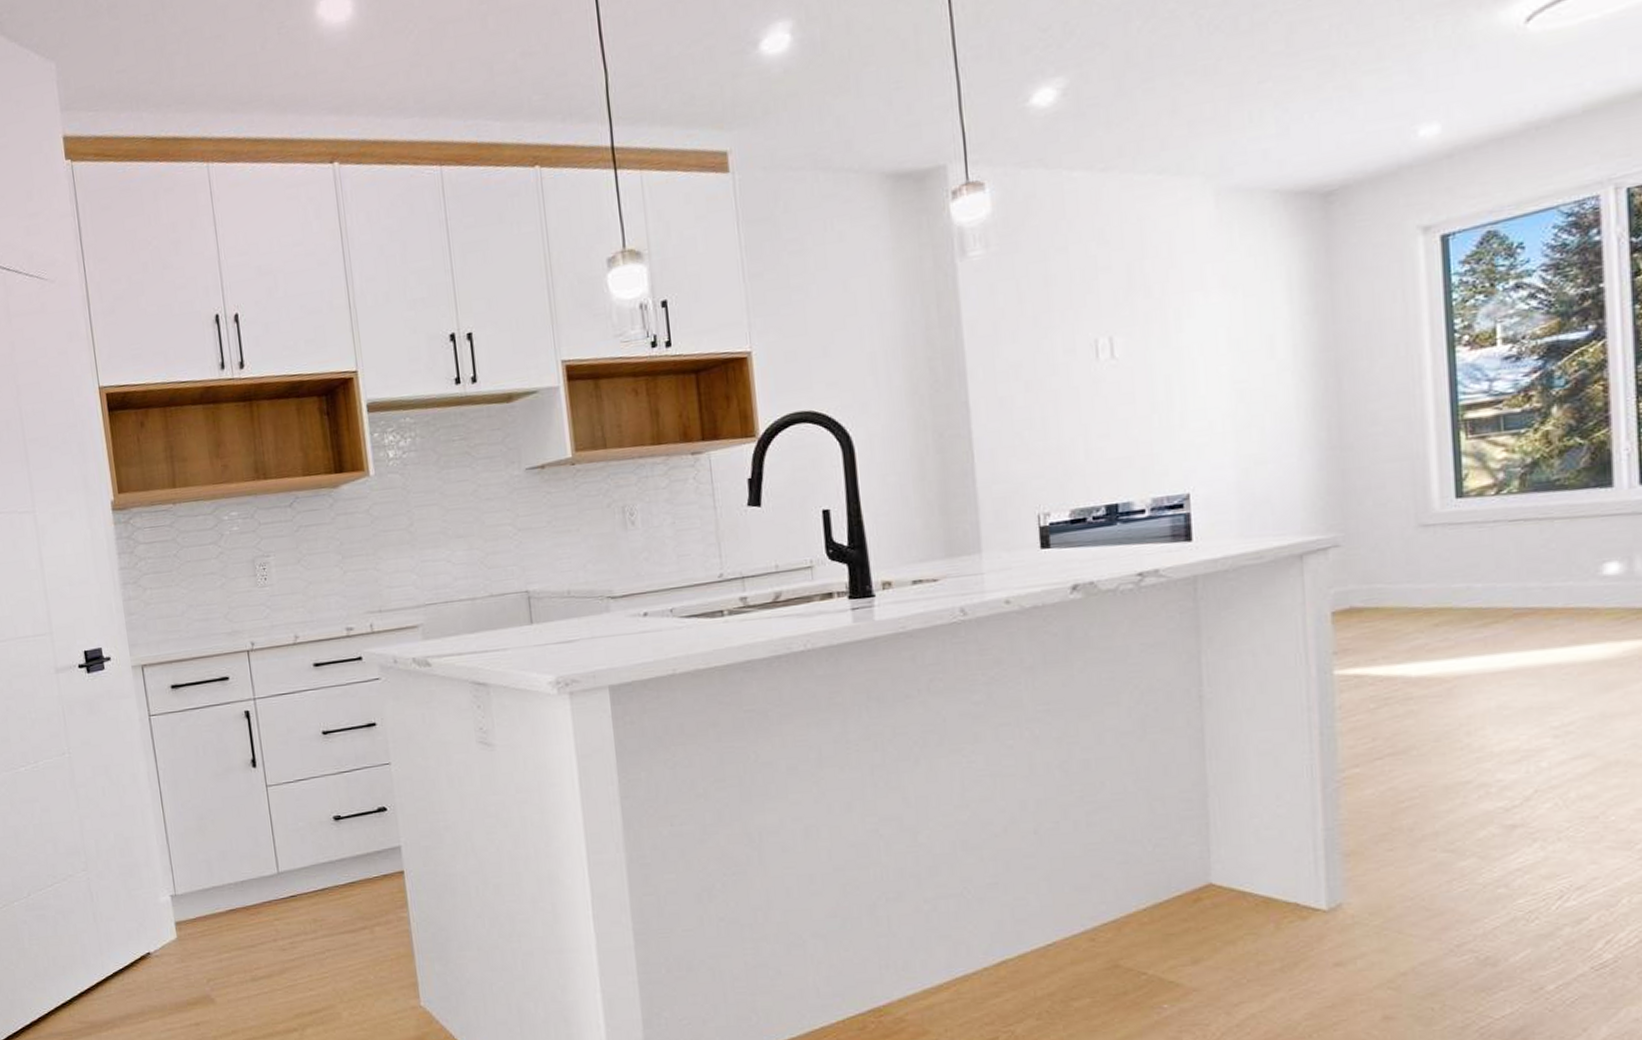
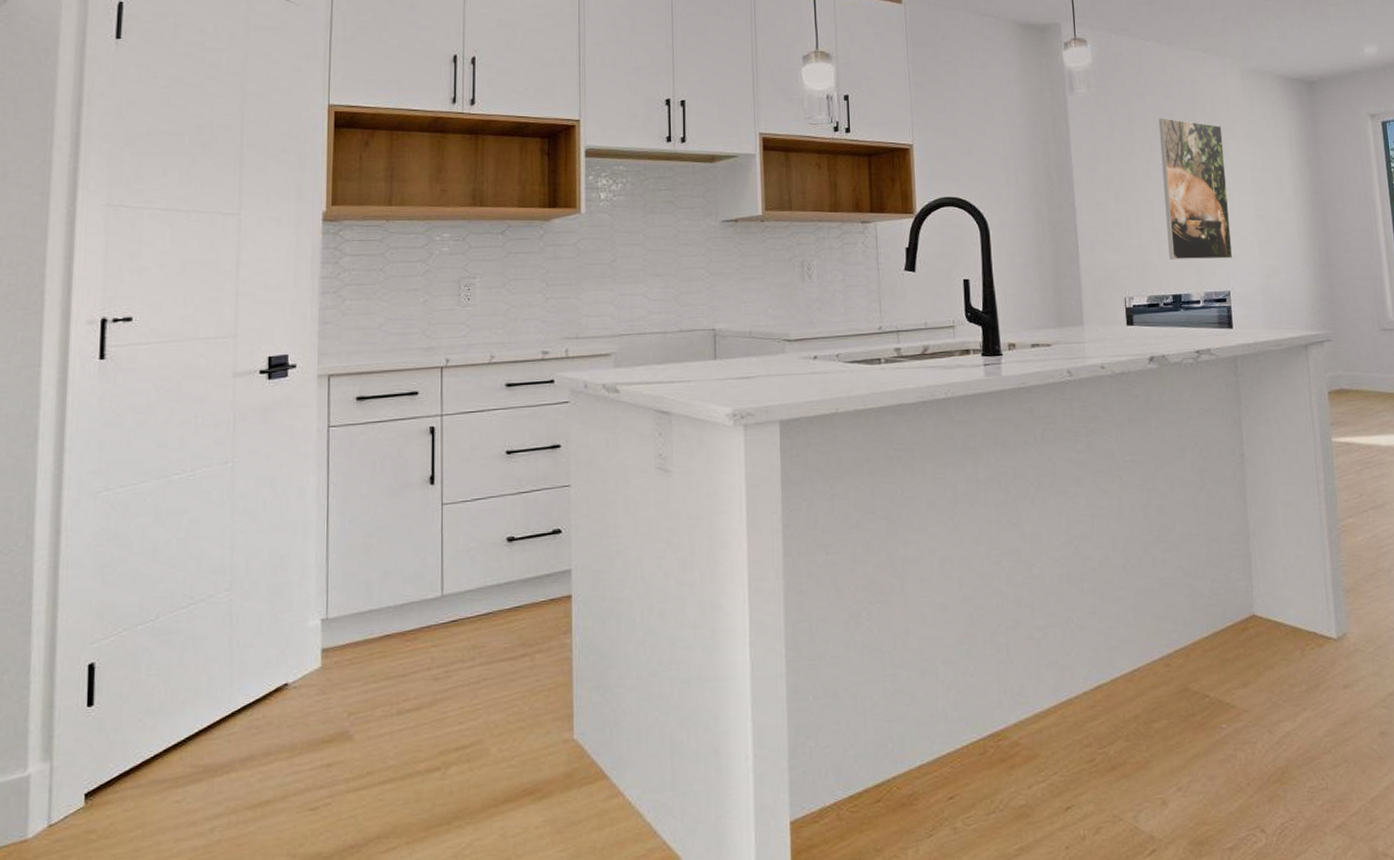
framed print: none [1088,273,1196,461] -> present [1158,118,1233,260]

